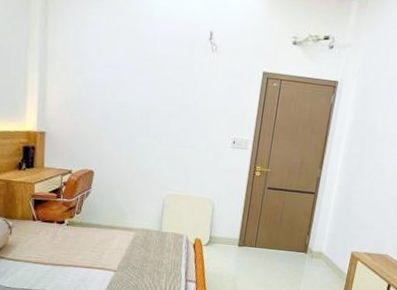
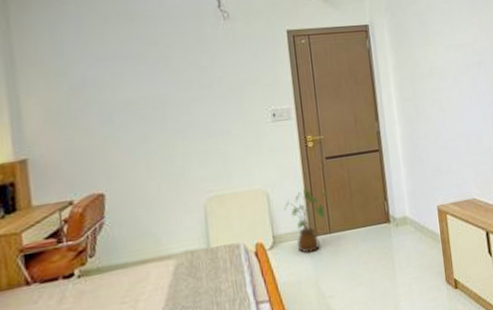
house plant: none [223,208,262,257] -> present [284,188,330,254]

